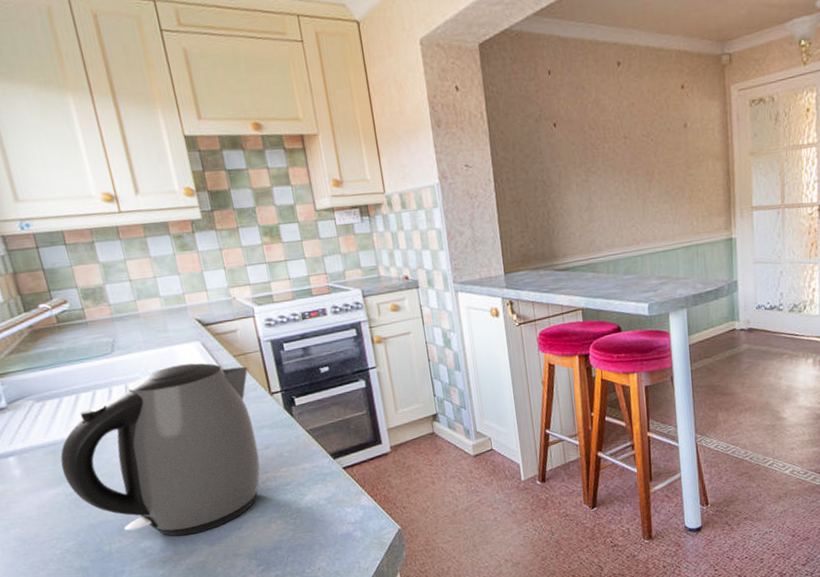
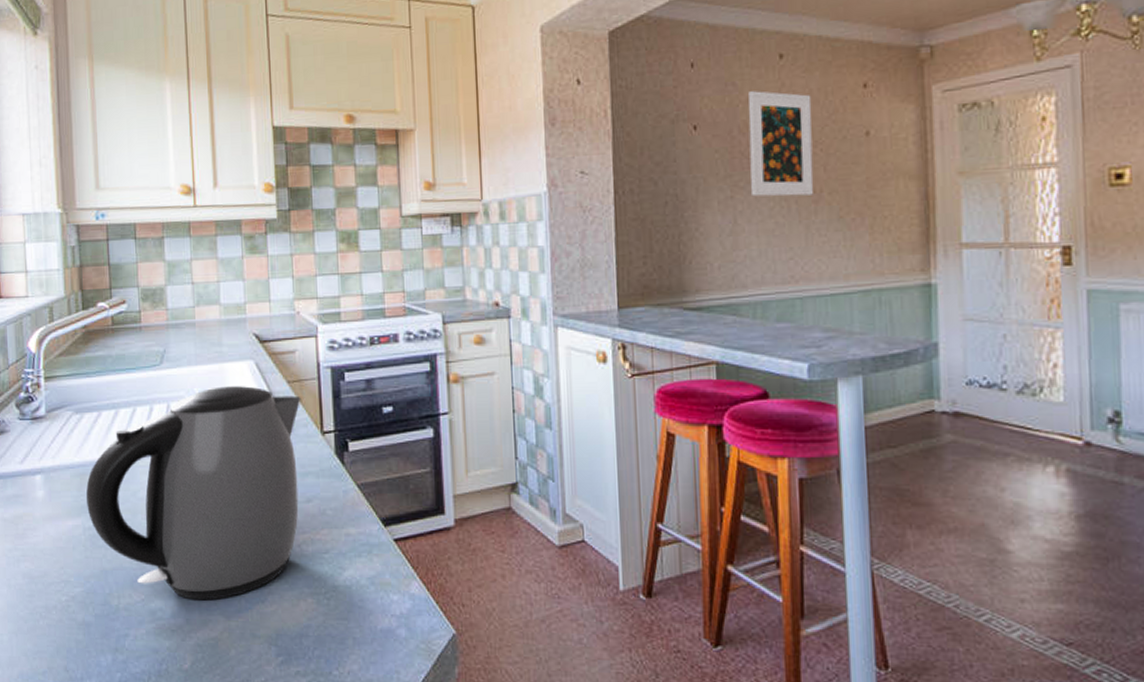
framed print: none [595,93,647,179] -> present [748,91,814,197]

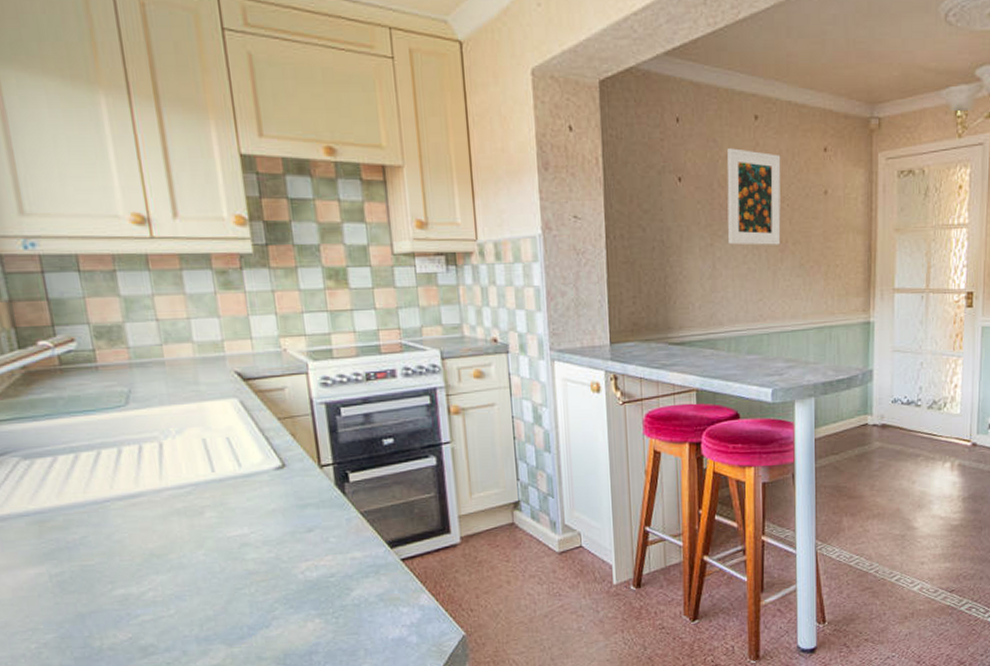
kettle: present [86,386,301,601] -> none [47,424,300,633]

